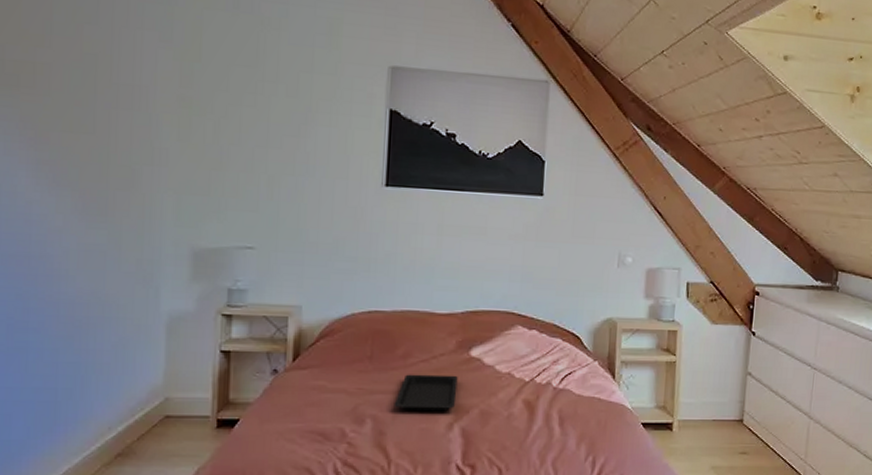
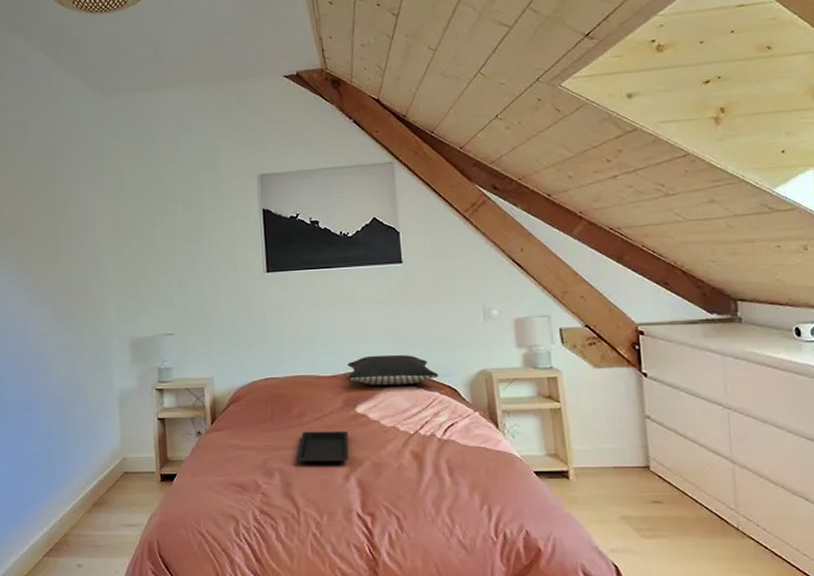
pillow: none [466,294,564,330] -> present [347,354,439,386]

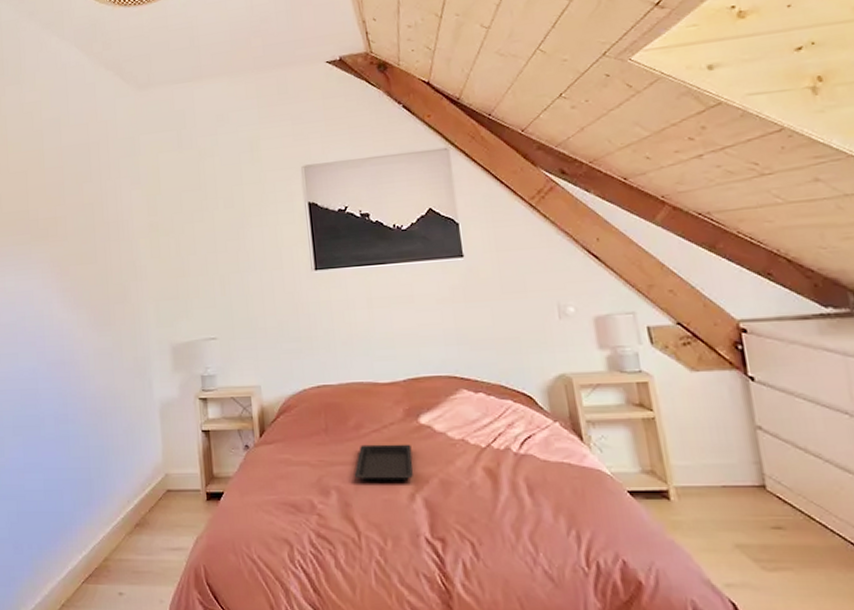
pillow: present [347,354,439,386] -> none [407,358,511,393]

